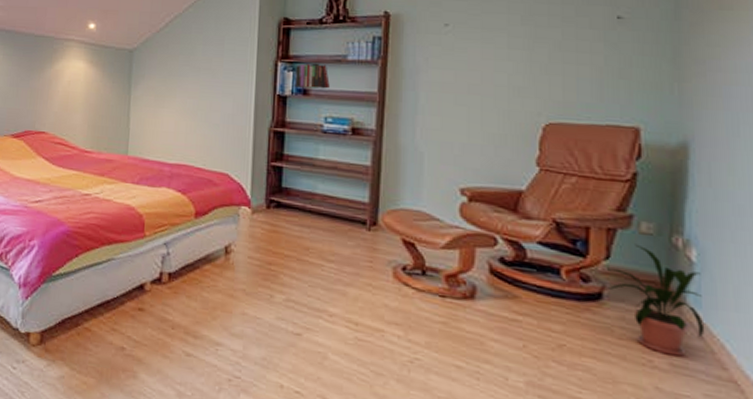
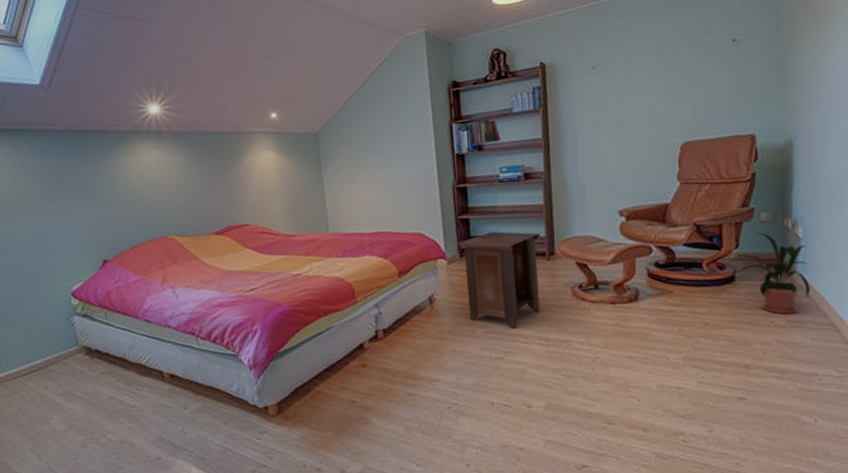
nightstand: none [266,186,363,302] -> present [458,231,541,329]

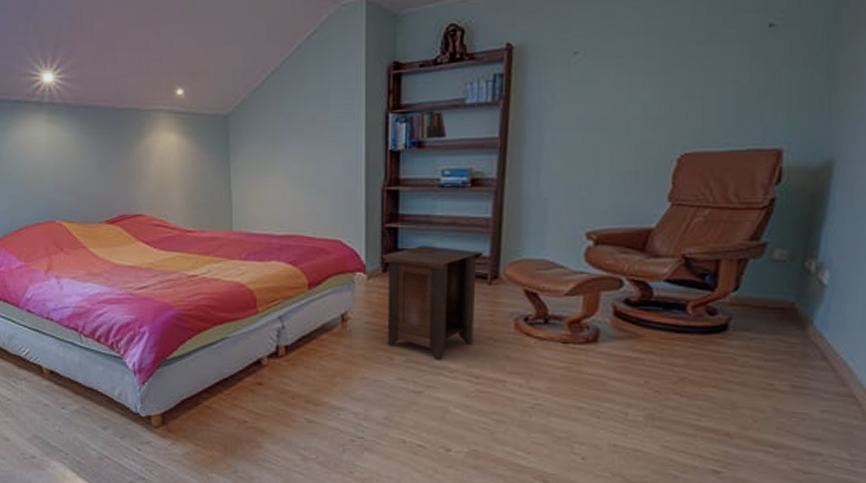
house plant: present [722,231,811,315] -> none [714,272,831,378]

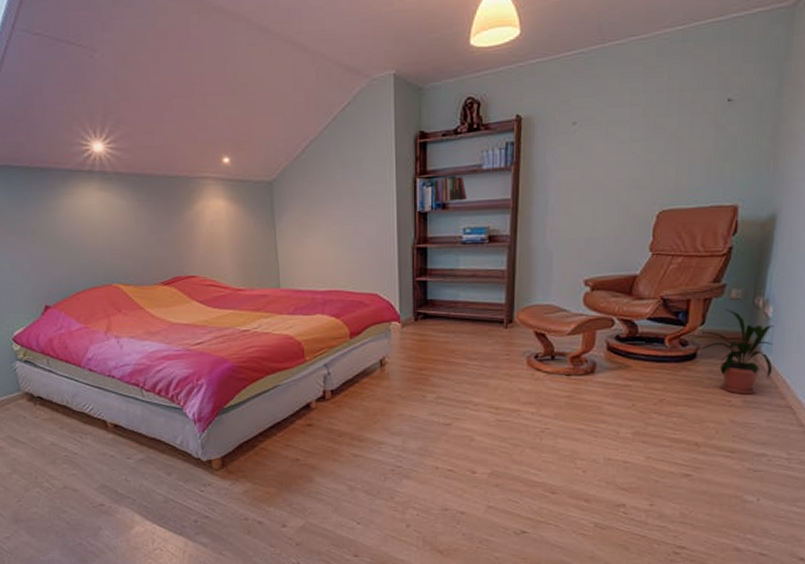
nightstand: present [381,245,484,360] -> none [413,296,500,395]
house plant: none [714,272,831,378] -> present [686,309,774,394]

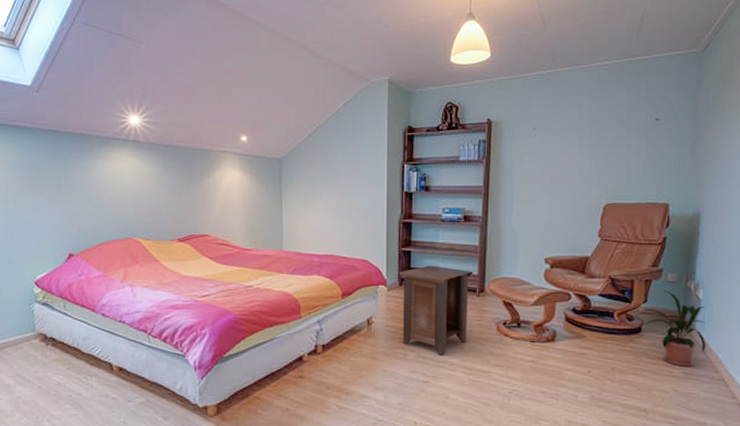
nightstand: none [413,296,500,395] -> present [398,265,474,356]
books: present [434,175,467,202] -> none [419,164,446,185]

